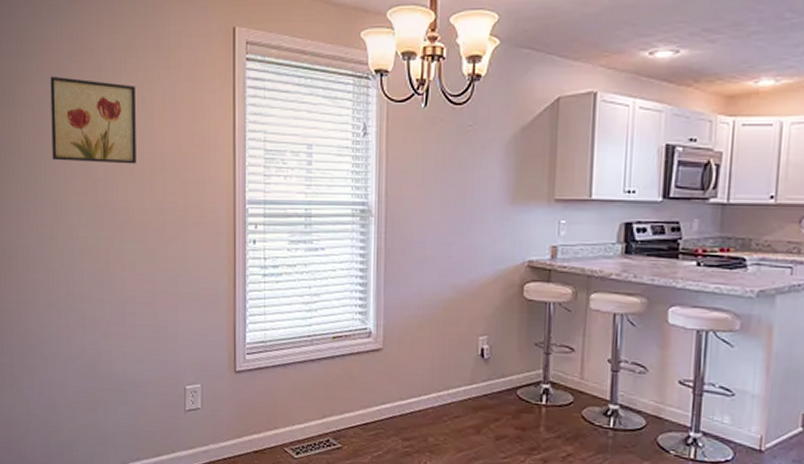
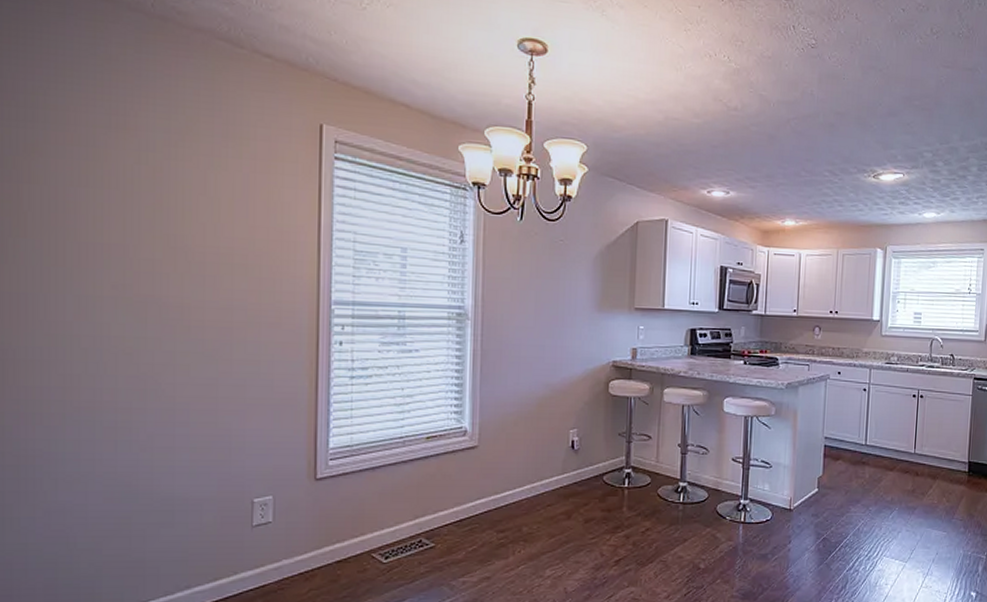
wall art: present [50,76,136,164] -> none [75,150,196,258]

